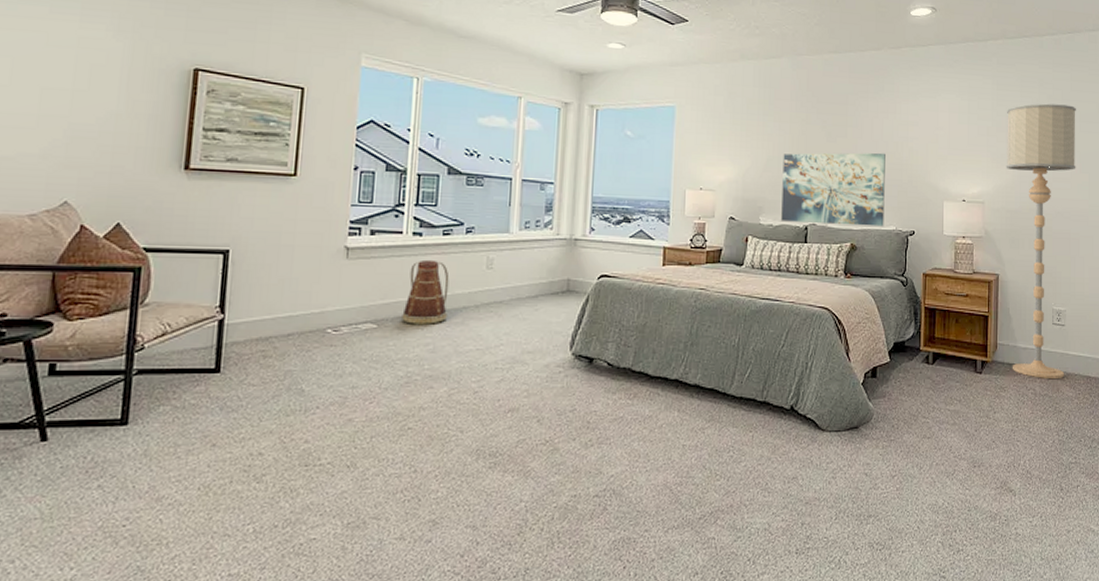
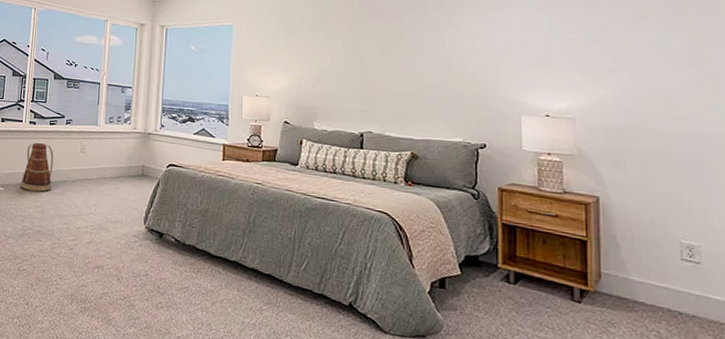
wall art: present [781,152,885,227] -> none [336,65,449,138]
floor lamp: present [1006,103,1076,378] -> none [601,14,706,325]

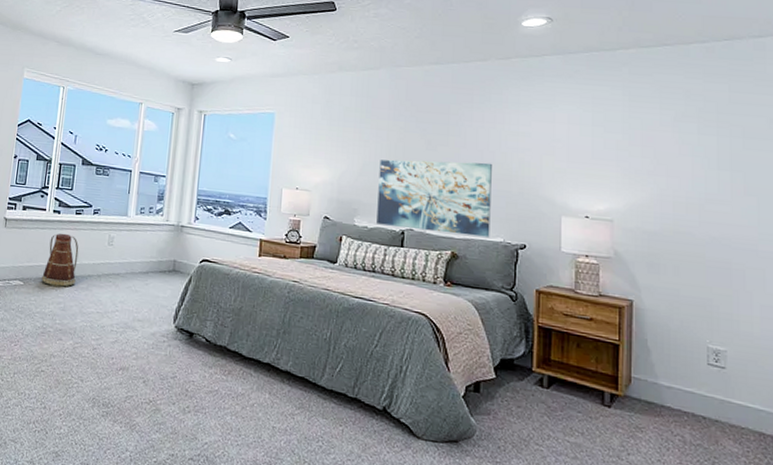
wall art: none [336,65,449,138] -> present [376,159,492,238]

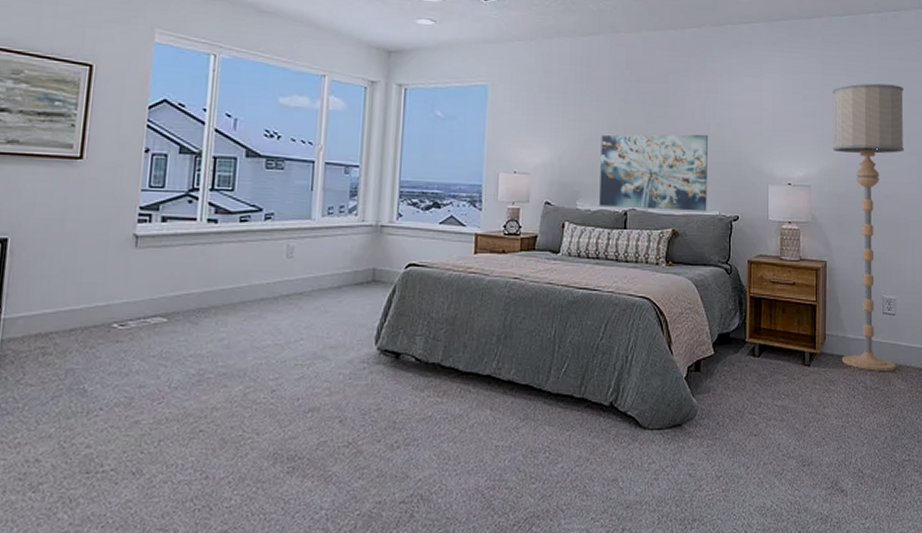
basket: present [41,233,79,287] -> none [194,248,247,318]
floor lamp: none [641,117,739,429] -> present [832,83,905,371]

